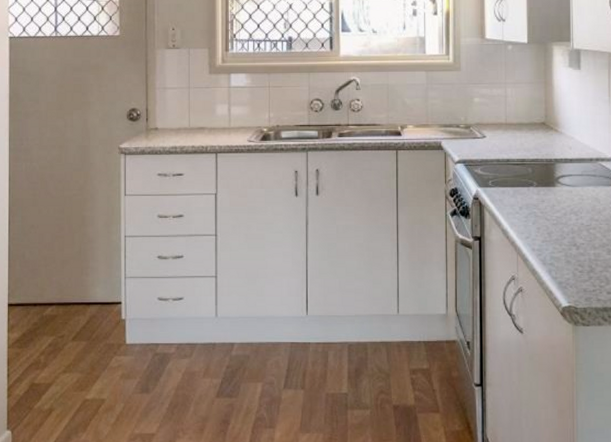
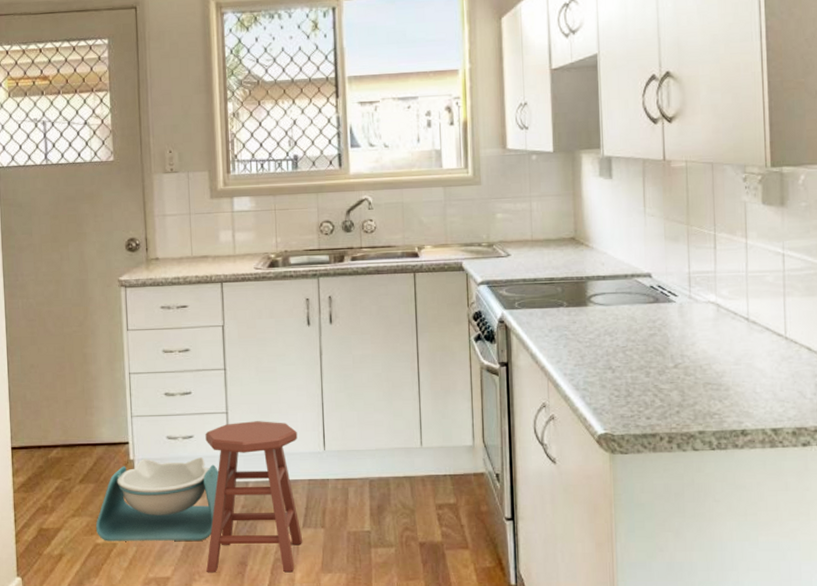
pet bowl: none [85,318,206,399] -> present [95,456,219,541]
stool: none [190,285,284,432] -> present [205,421,303,573]

